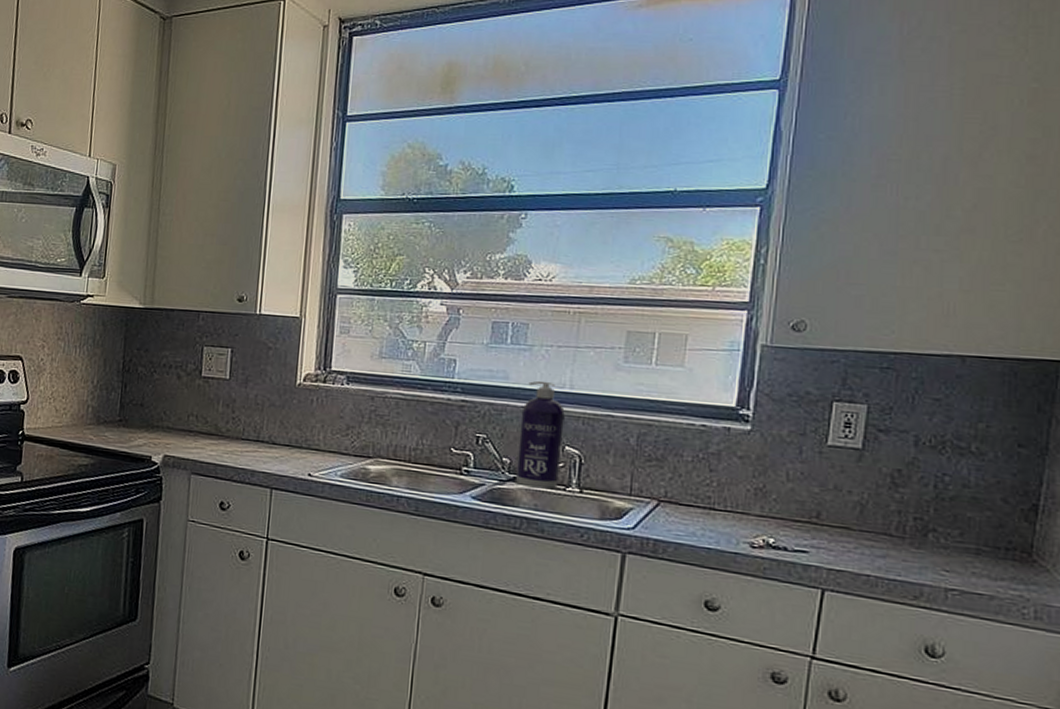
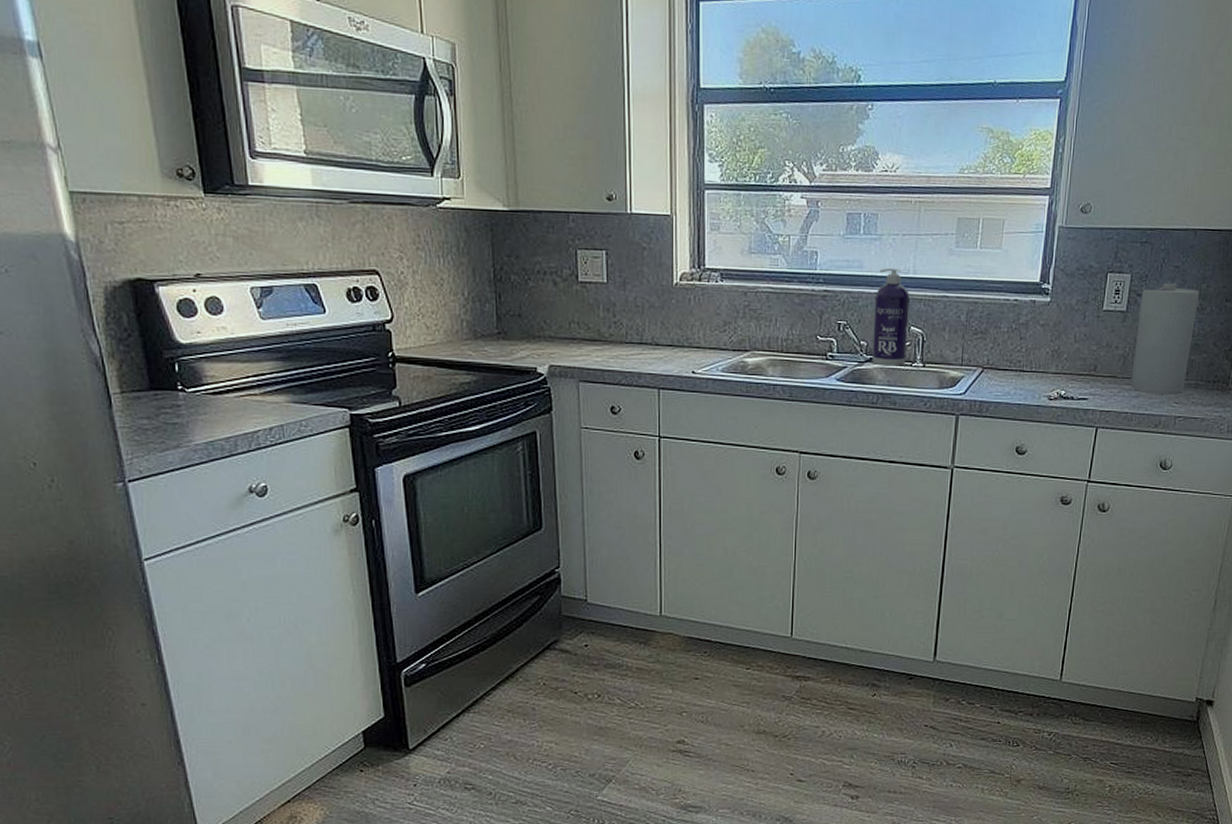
paper towel holder: none [873,418,976,560] -> present [1131,282,1200,395]

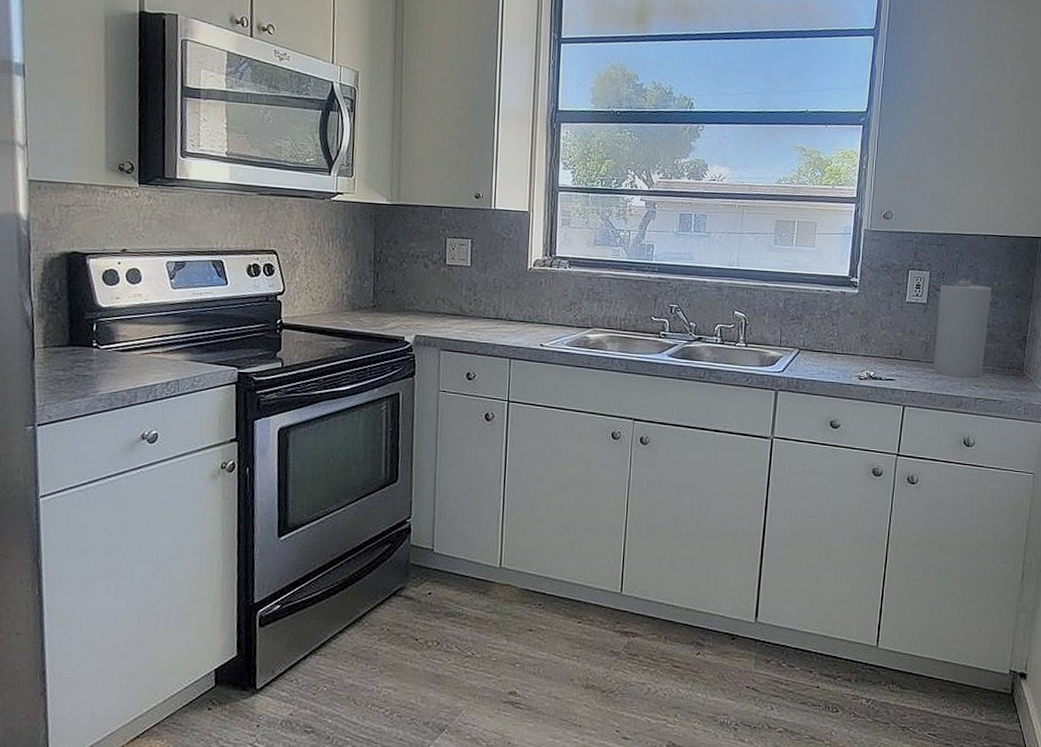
spray bottle: present [871,268,910,366] -> none [699,260,734,346]

